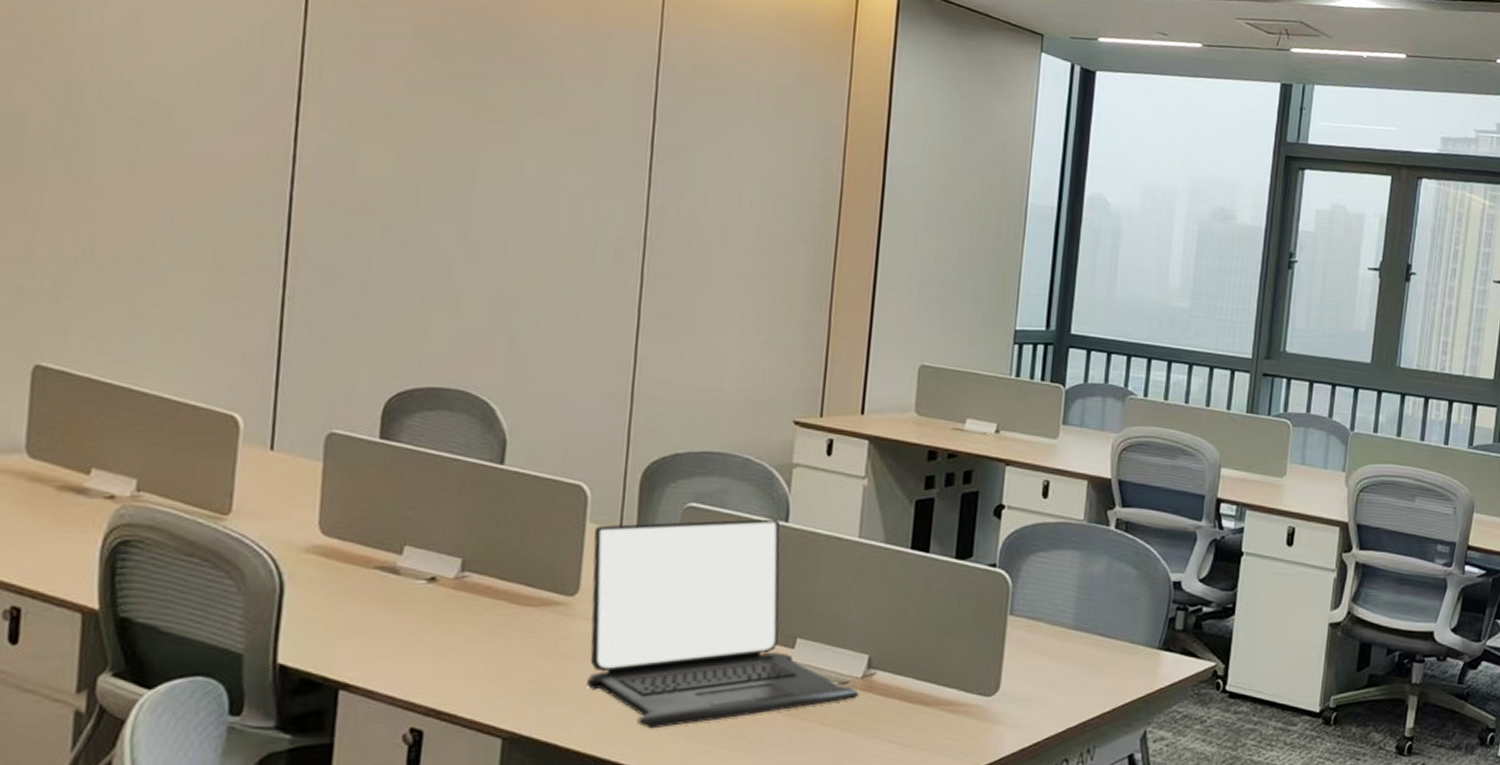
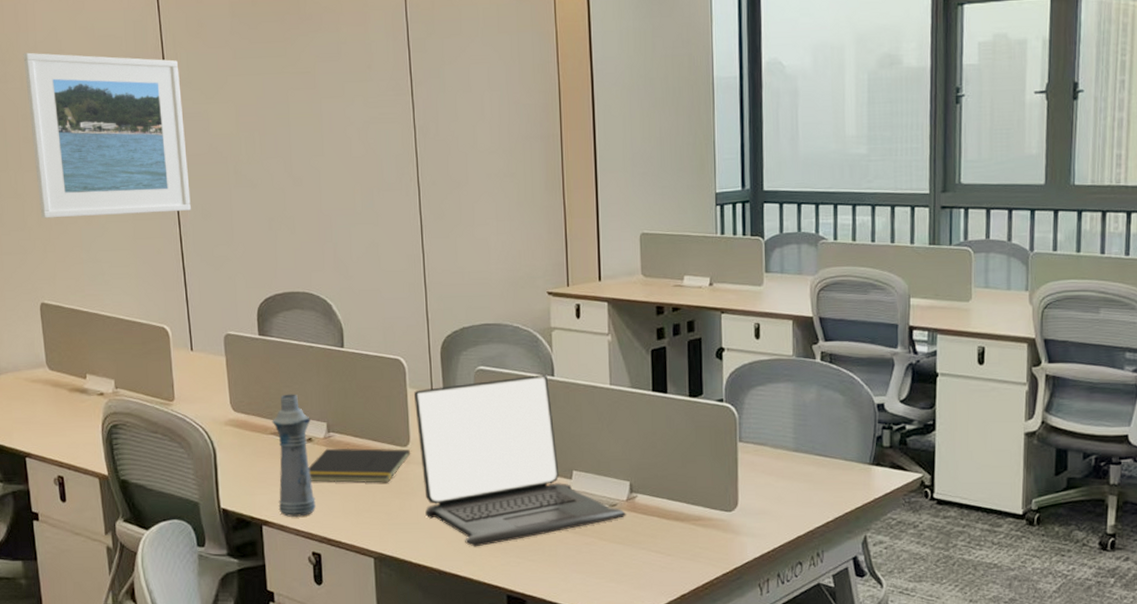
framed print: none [60,33,323,270] -> present [23,52,191,219]
bottle: none [368,517,439,681] -> present [272,394,316,518]
notepad: none [423,591,579,641] -> present [308,448,411,483]

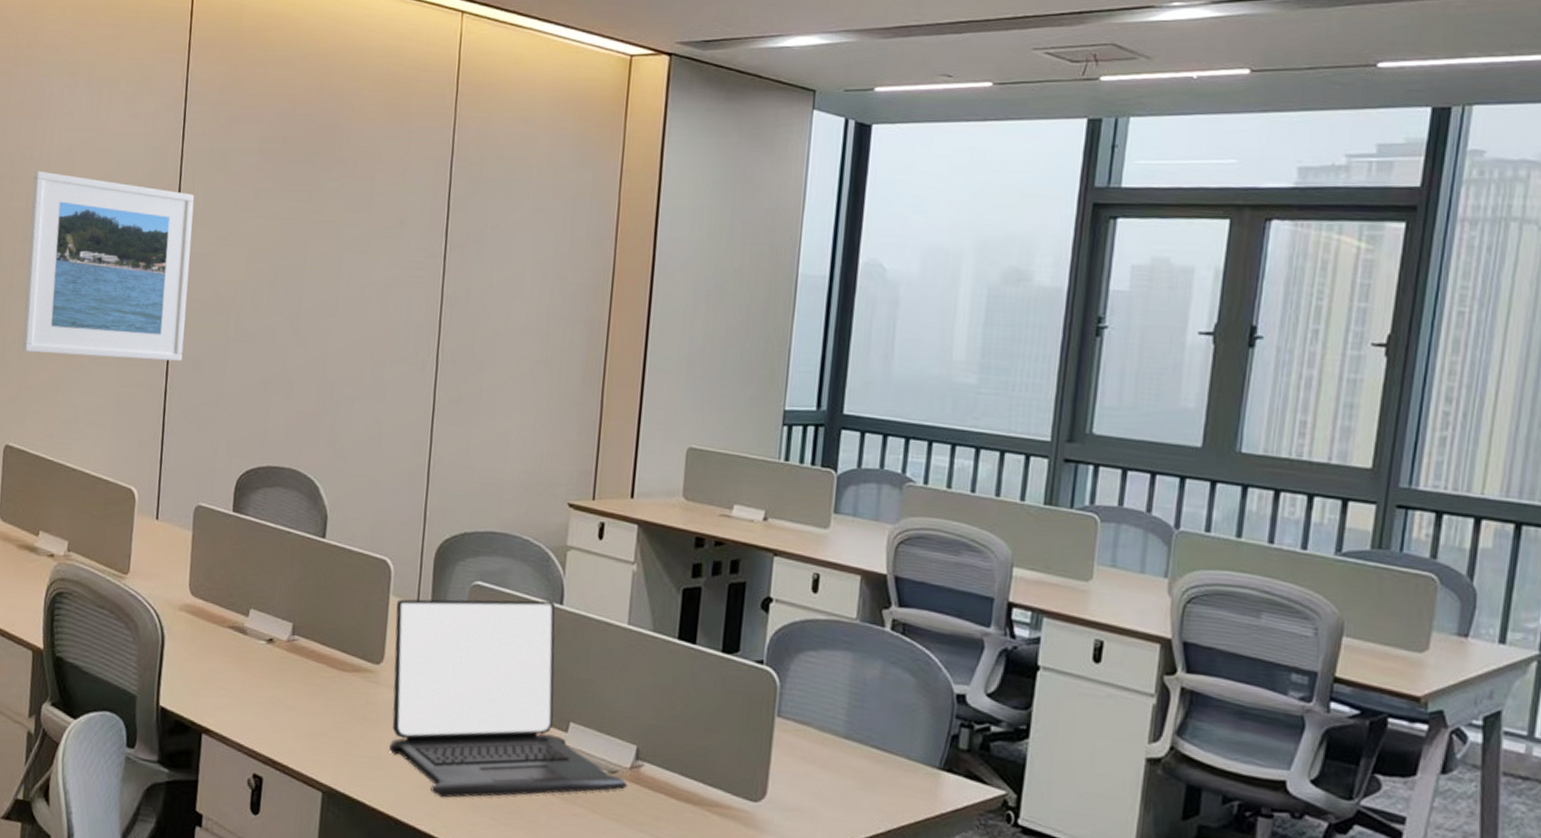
bottle: present [272,394,316,518] -> none [223,583,275,730]
notepad: present [308,448,411,483] -> none [263,653,383,705]

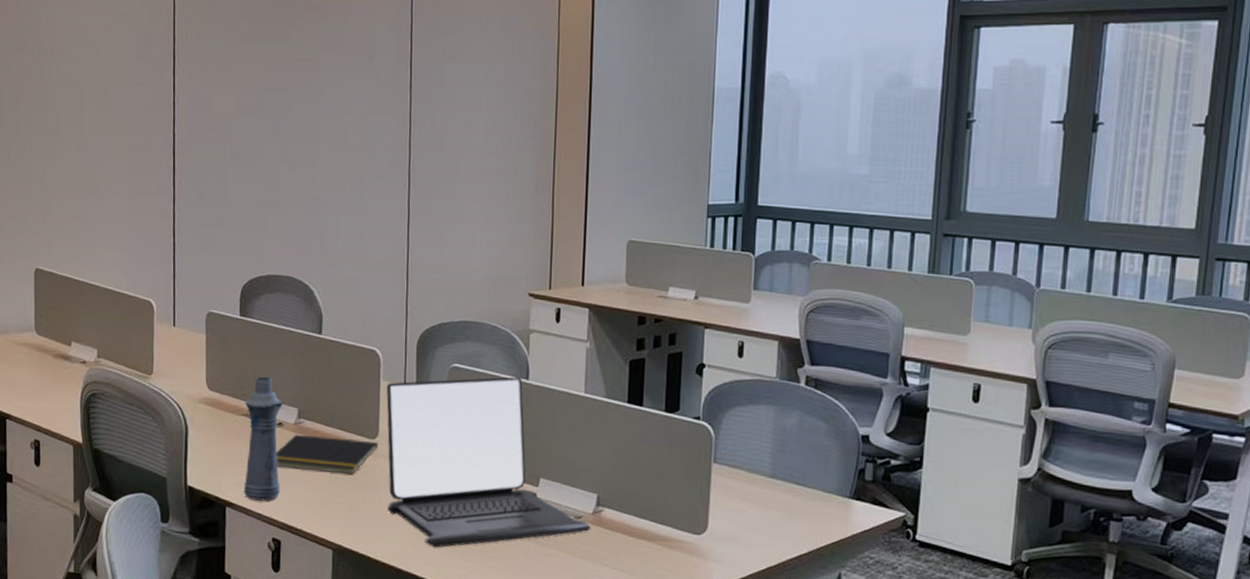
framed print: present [22,170,195,362] -> none [43,26,188,189]
bottle: none [223,583,275,730] -> present [243,376,283,502]
notepad: none [263,653,383,705] -> present [276,434,379,475]

